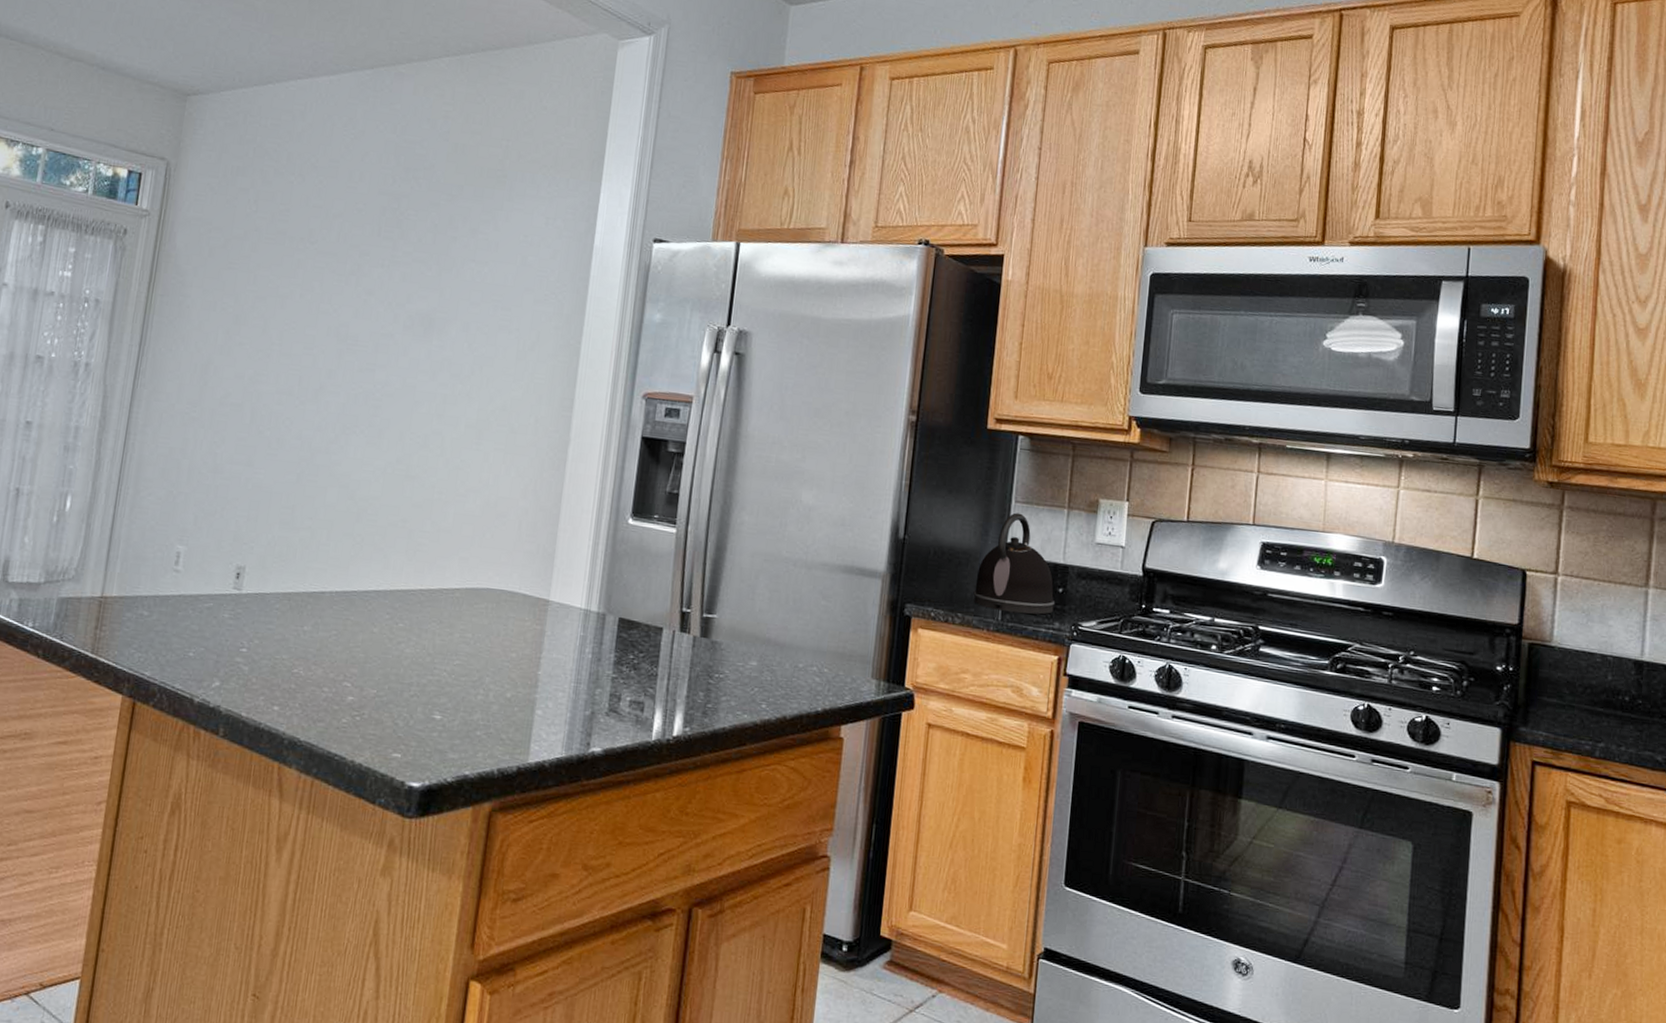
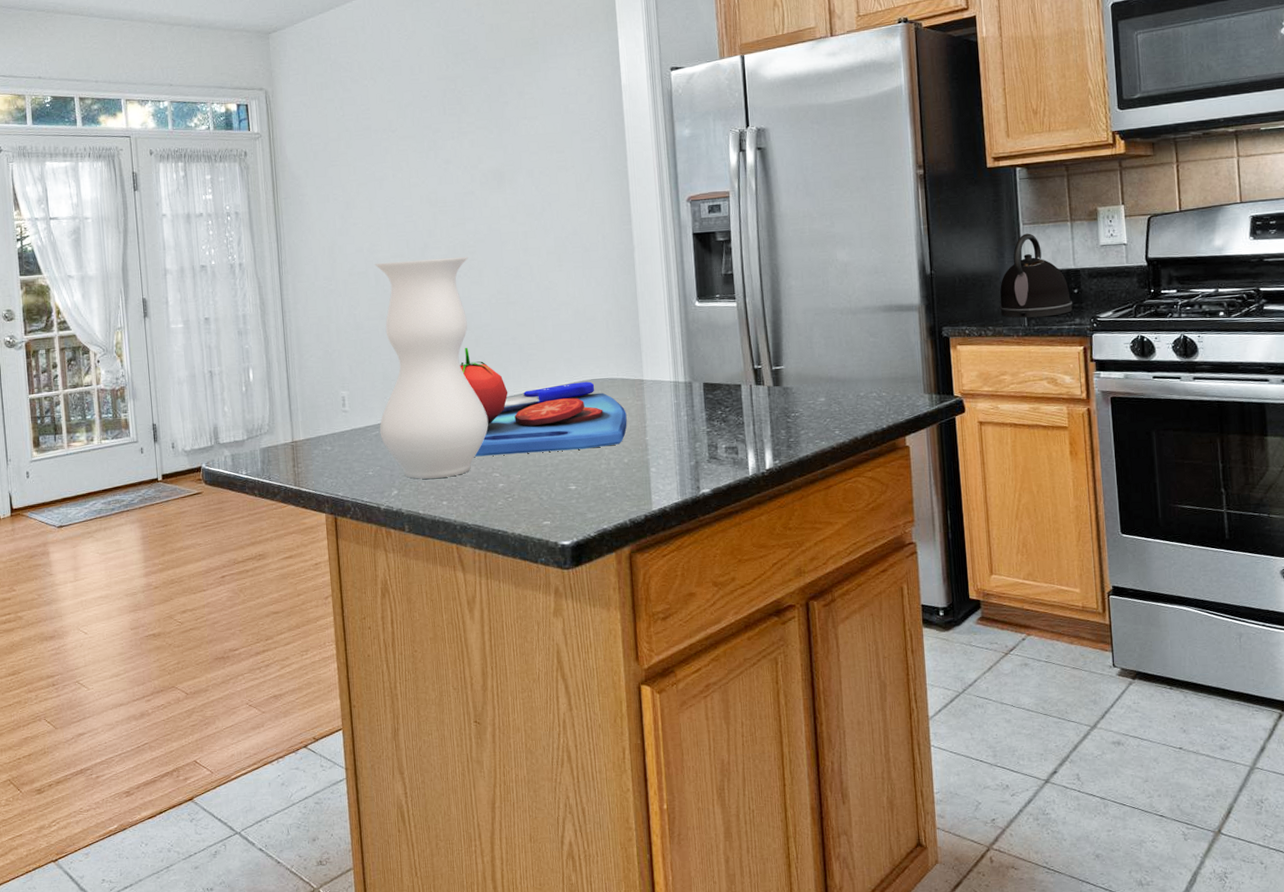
vase: none [214,396,370,677] -> present [375,256,488,479]
chopping board: none [325,520,521,674] -> present [459,347,627,457]

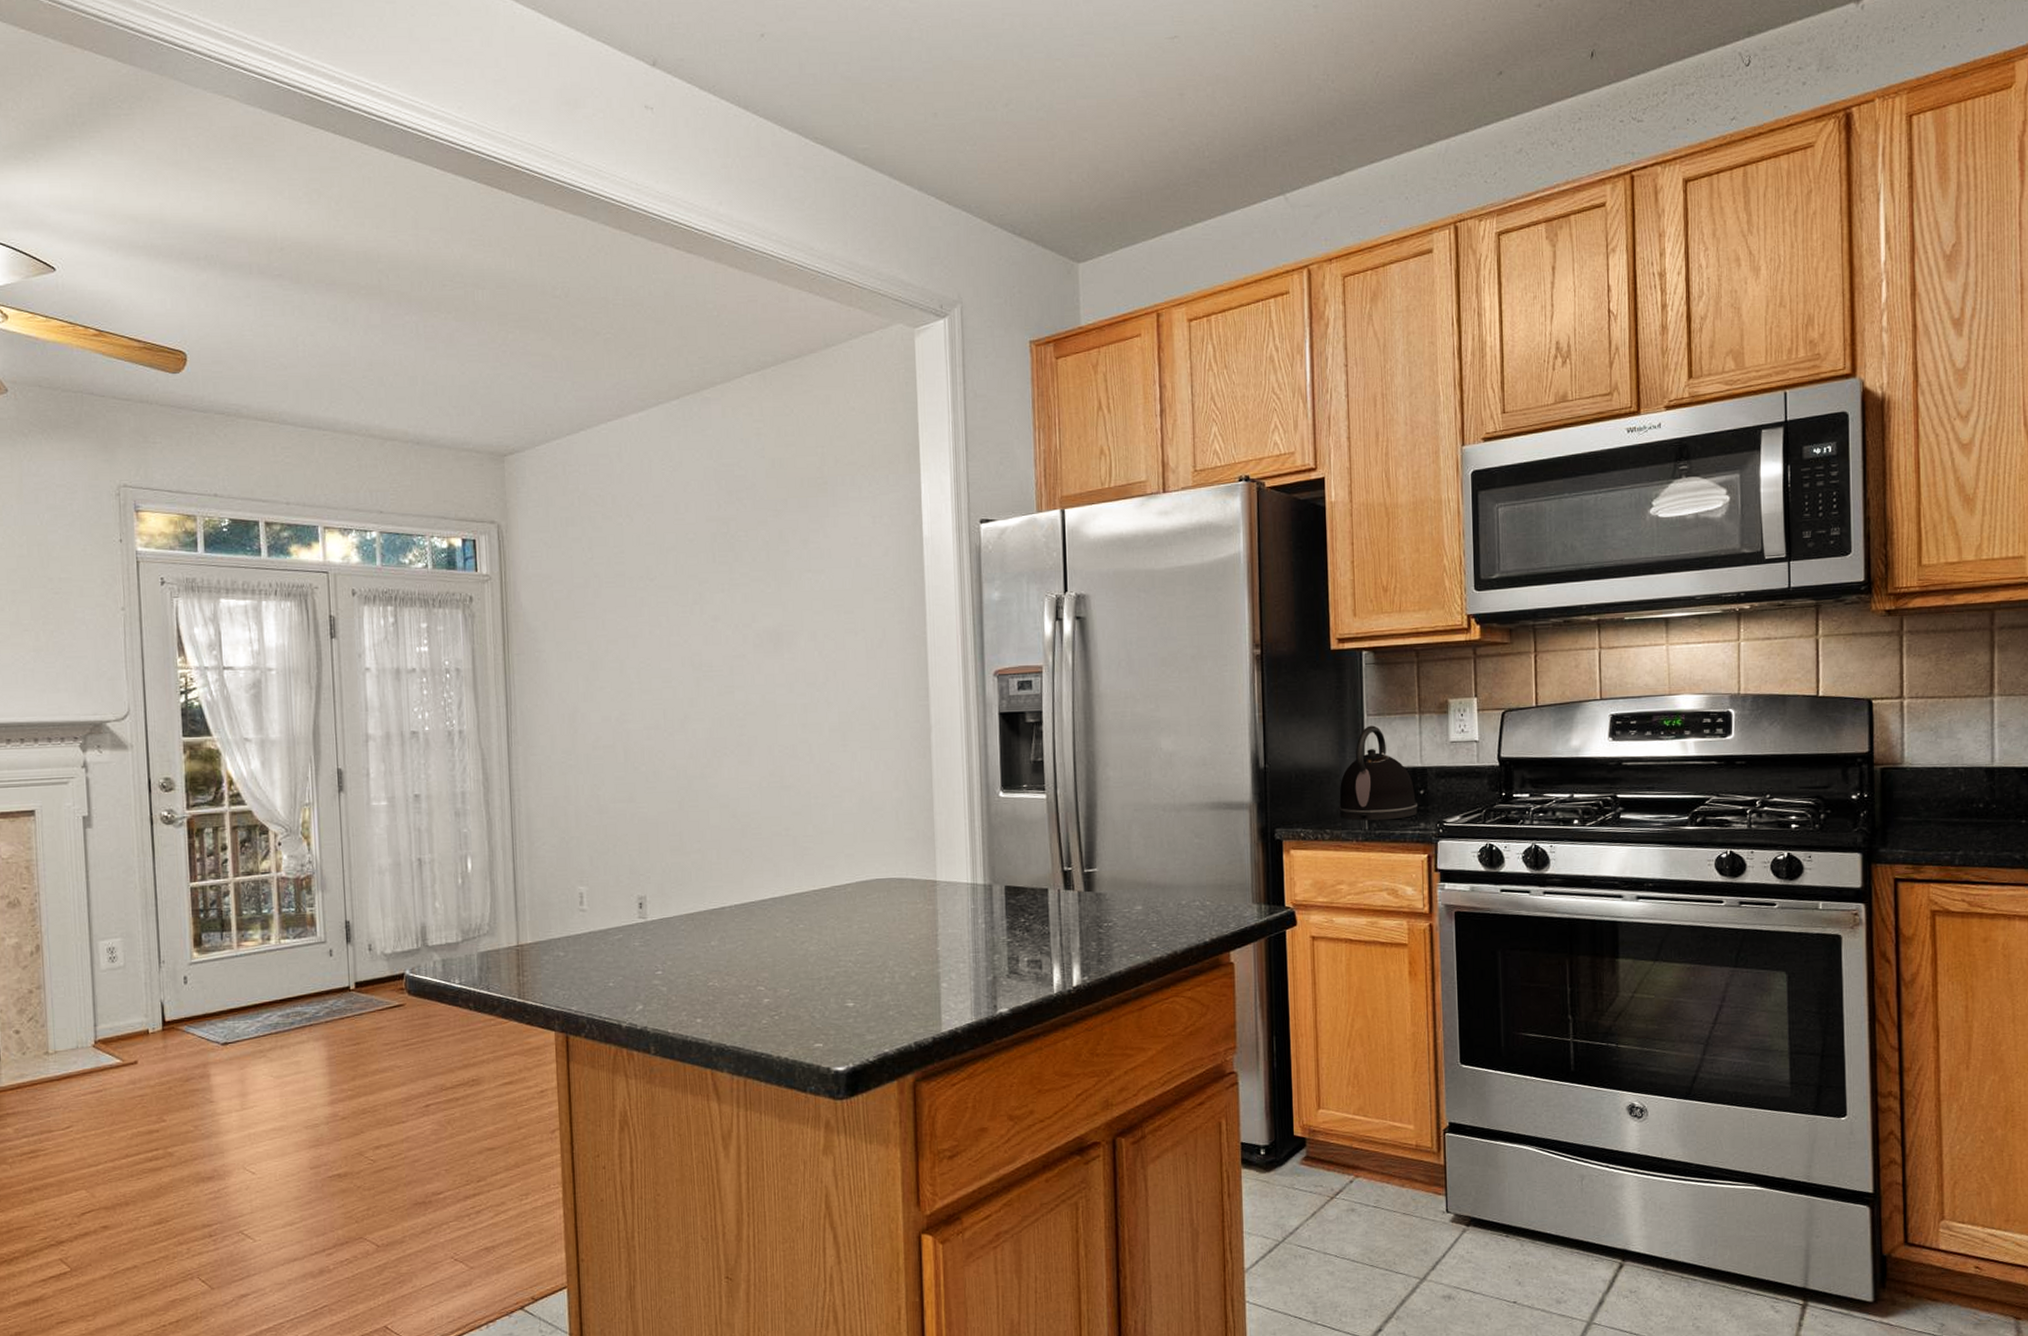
vase: present [375,256,488,479] -> none [623,730,753,992]
chopping board: present [459,347,627,457] -> none [722,838,916,967]

